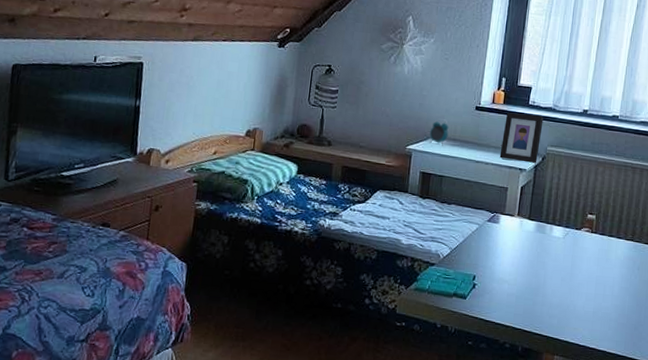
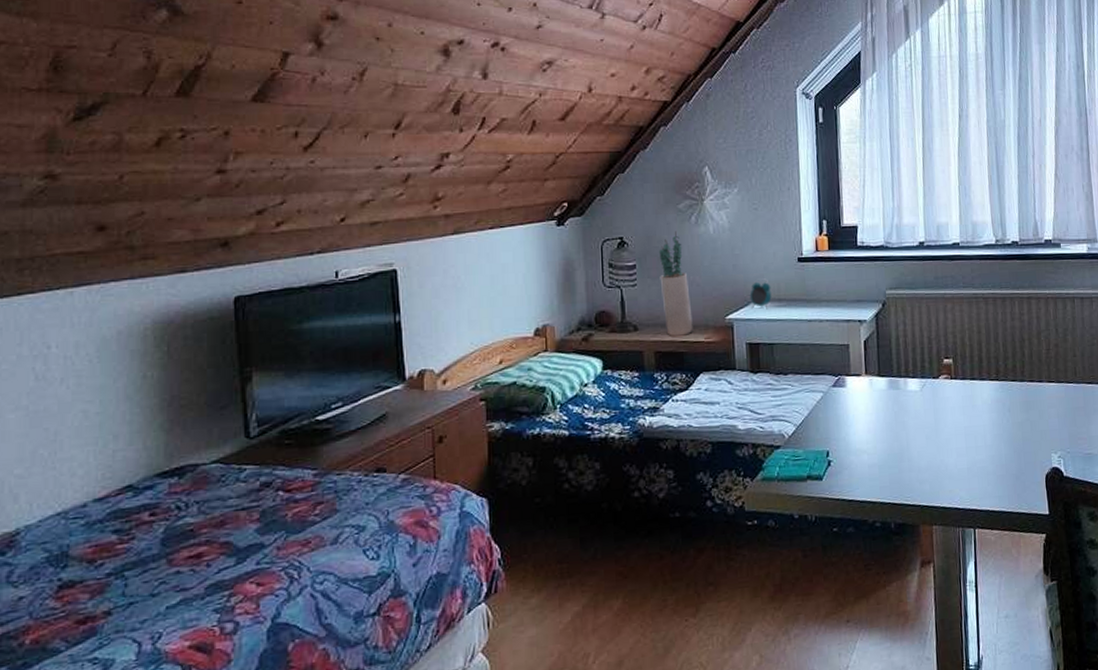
vase: none [354,67,380,157] -> present [658,231,693,337]
picture frame: present [499,112,544,163] -> none [833,257,877,313]

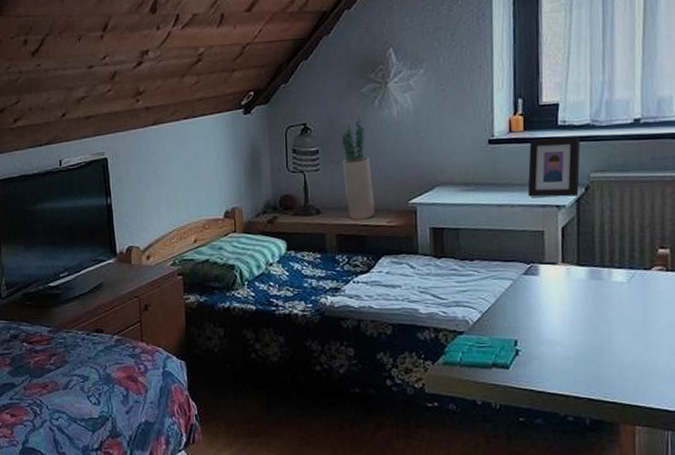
alarm clock: present [749,278,772,308] -> none [434,162,458,193]
picture frame: none [833,257,877,313] -> present [527,137,581,198]

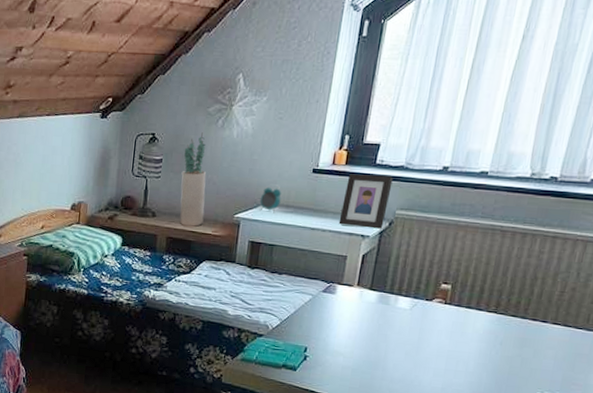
alarm clock: none [434,162,458,193] -> present [259,184,282,212]

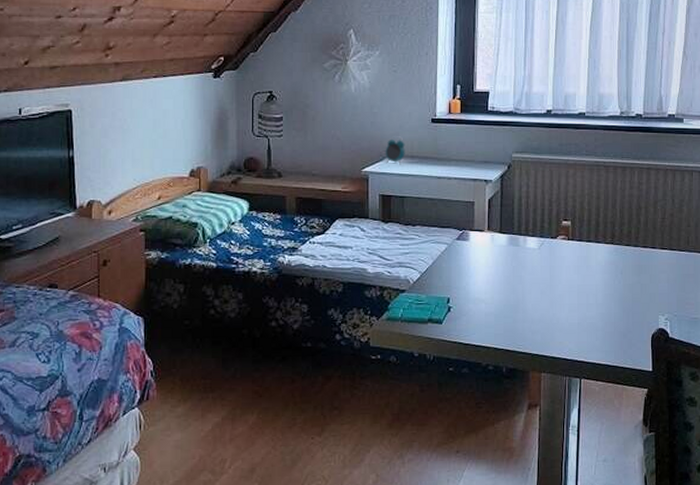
vase: present [179,132,207,227] -> none [304,88,332,185]
picture frame: present [338,173,393,229] -> none [462,121,505,173]

